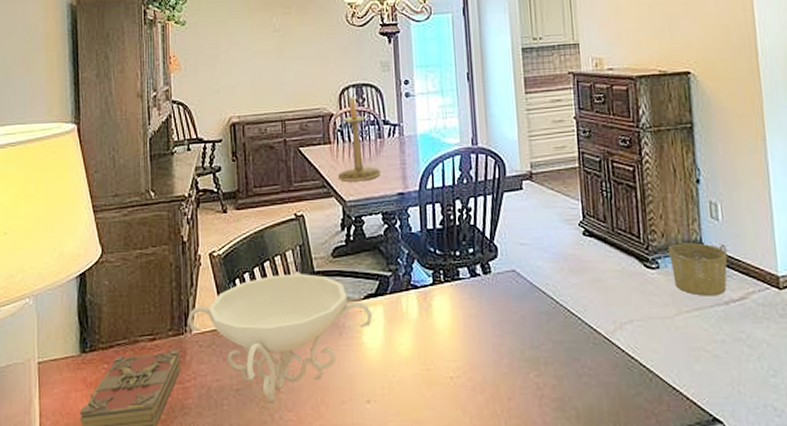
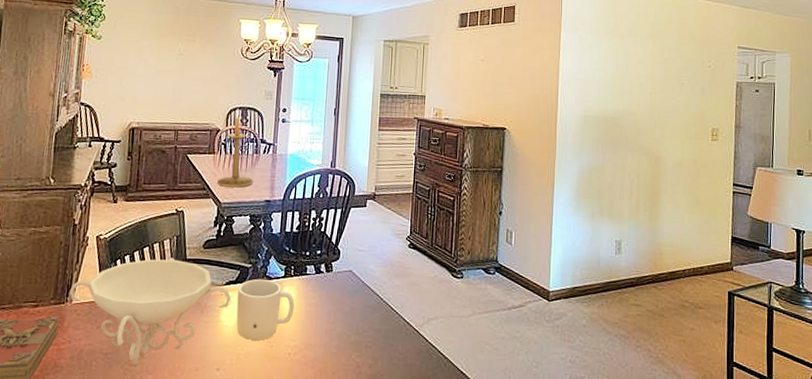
mug: none [378,288,450,364] -> present [236,278,294,341]
basket: present [668,242,728,296] -> none [471,260,515,303]

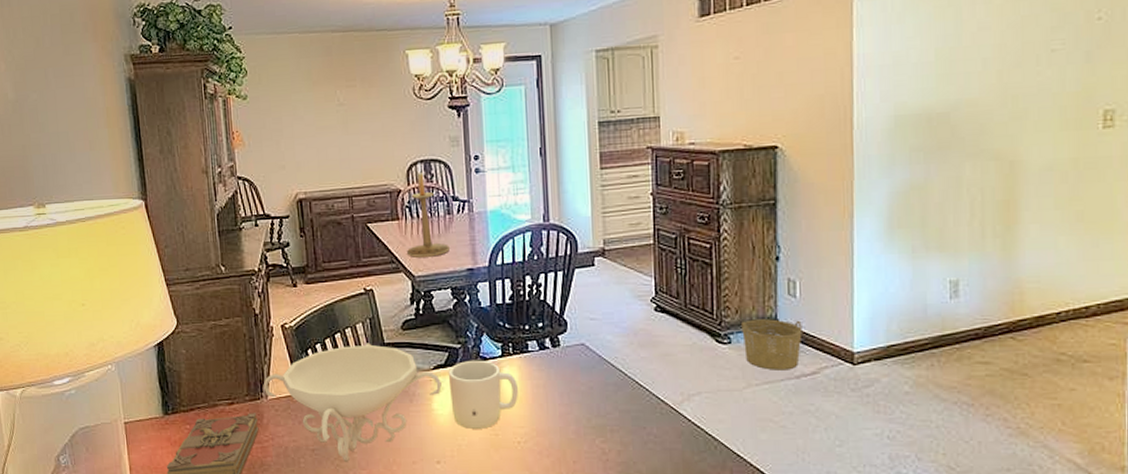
basket: none [471,260,515,303] -> present [742,319,802,370]

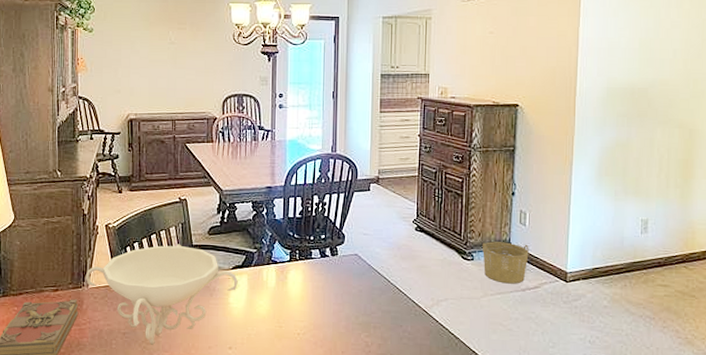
candlestick: present [407,163,450,257] -> none [218,96,253,175]
mug: present [448,360,518,429] -> none [244,263,301,321]

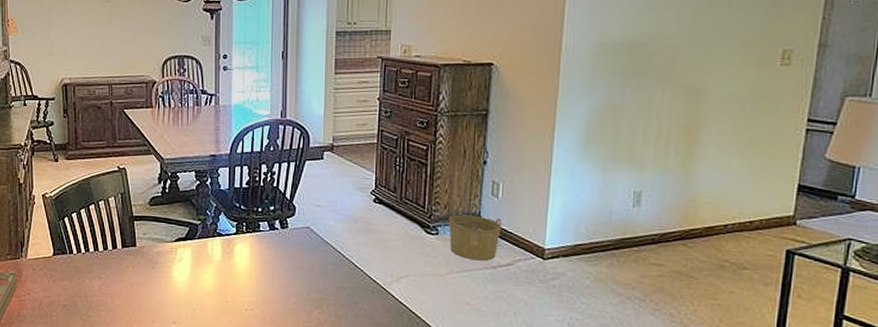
decorative bowl: present [85,244,238,346] -> none [23,215,181,319]

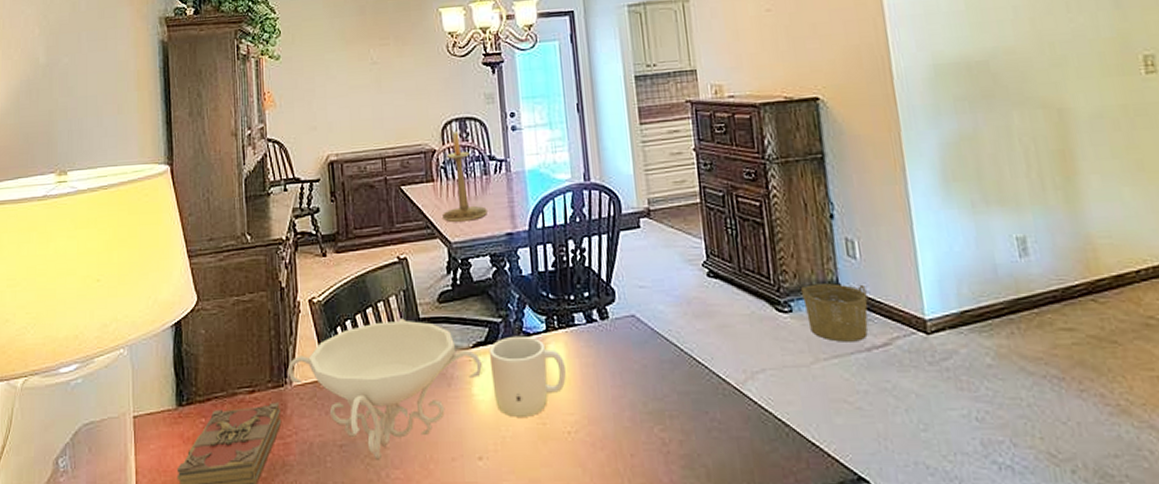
decorative bowl: none [23,215,181,319] -> present [287,318,482,462]
candlestick: none [158,58,196,143] -> present [443,121,487,222]
mug: none [187,235,248,296] -> present [488,335,566,417]

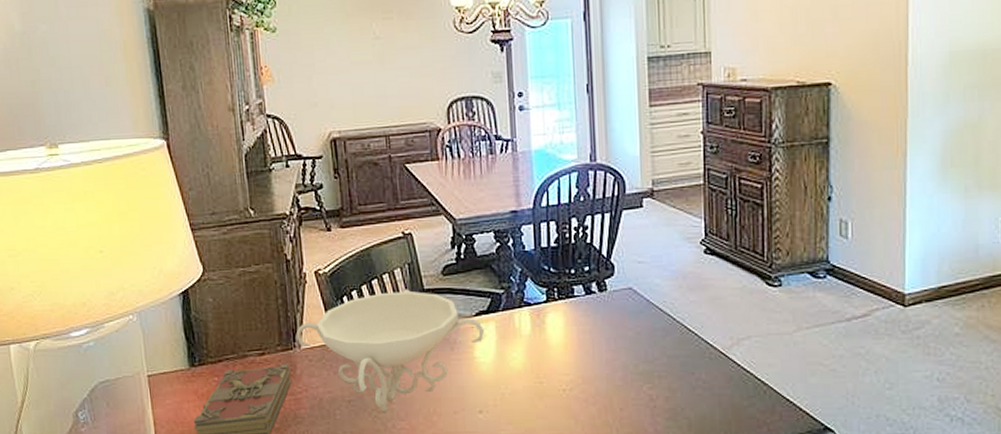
candlestick: present [443,121,487,222] -> none [447,100,492,199]
mug: present [488,335,566,417] -> none [490,305,564,377]
basket: present [801,283,868,342] -> none [793,261,854,313]

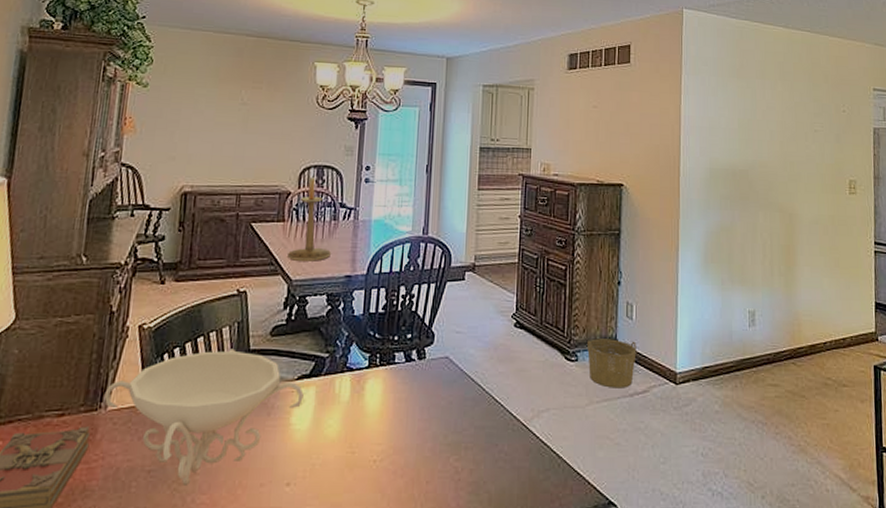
candlestick: none [447,100,492,199] -> present [288,168,331,261]
basket: none [793,261,854,313] -> present [587,338,637,388]

